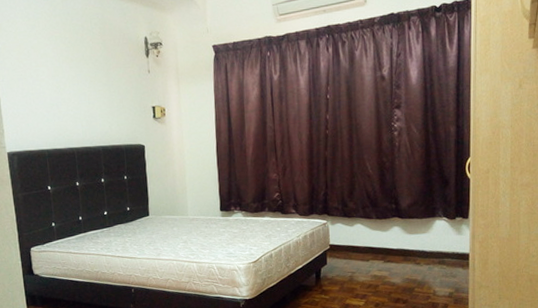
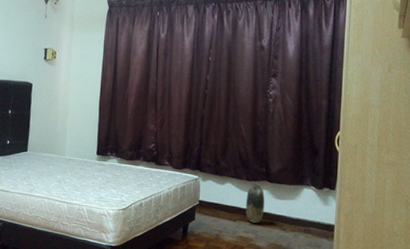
vase: none [377,220,397,261] -> present [246,183,265,223]

